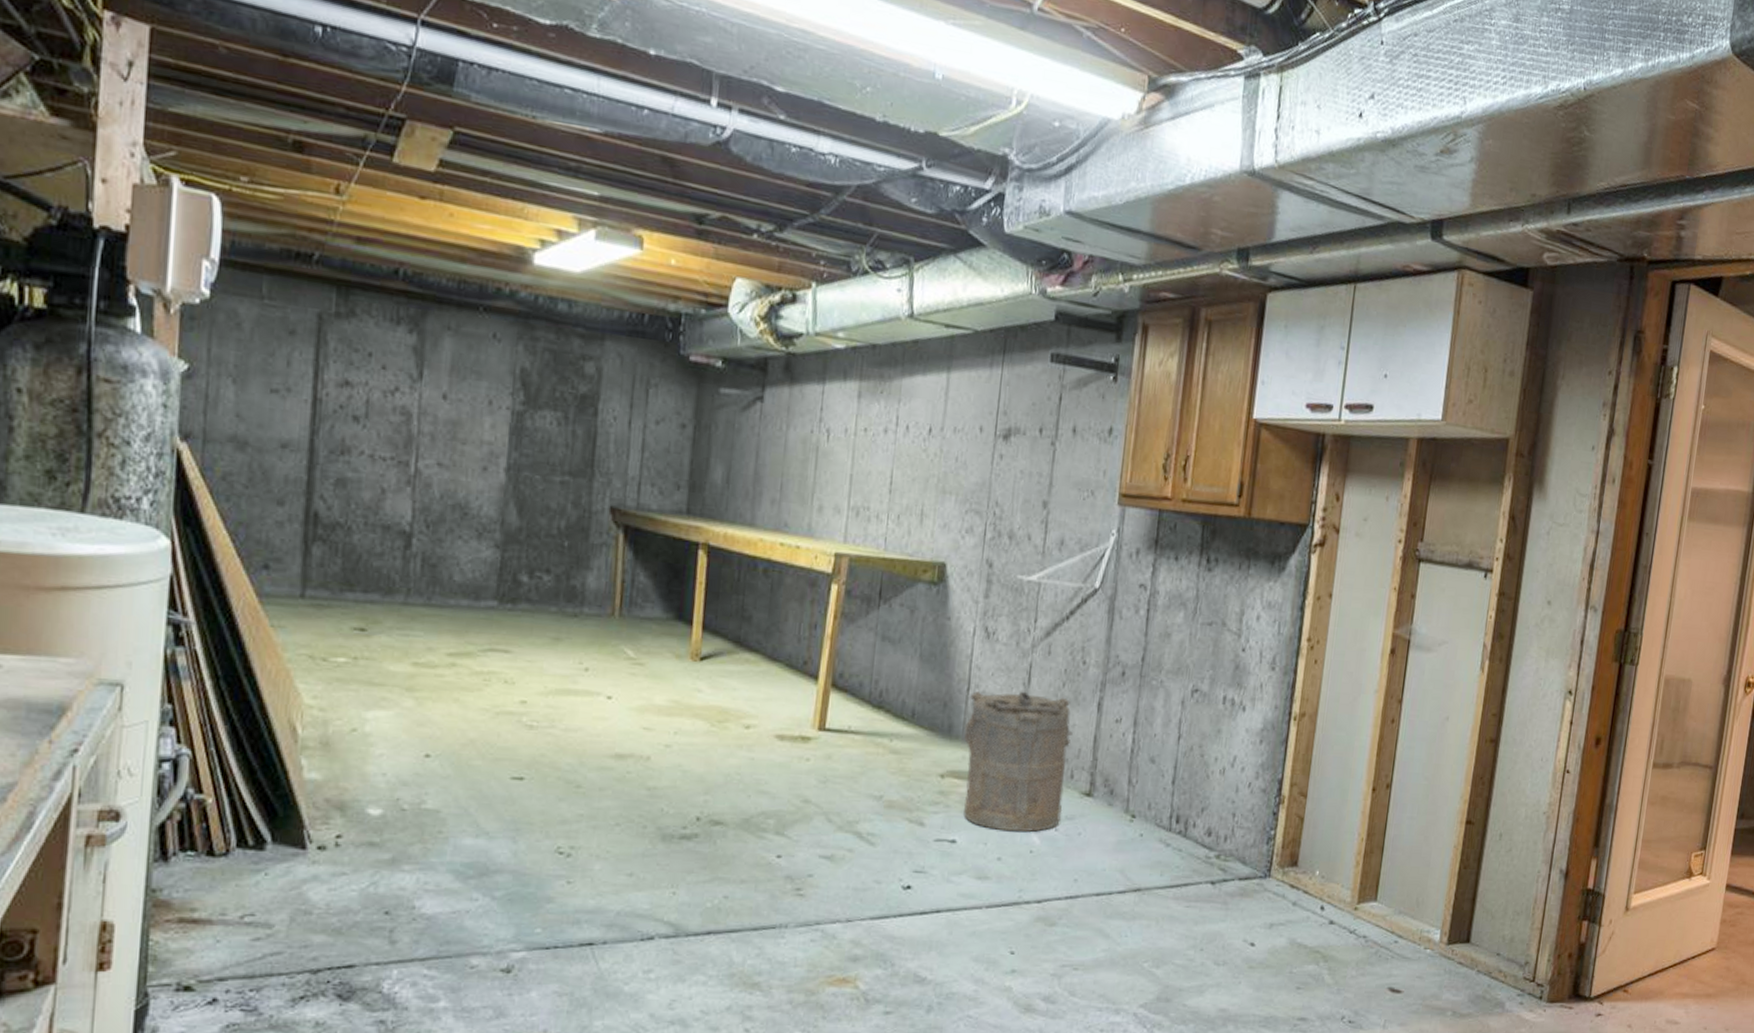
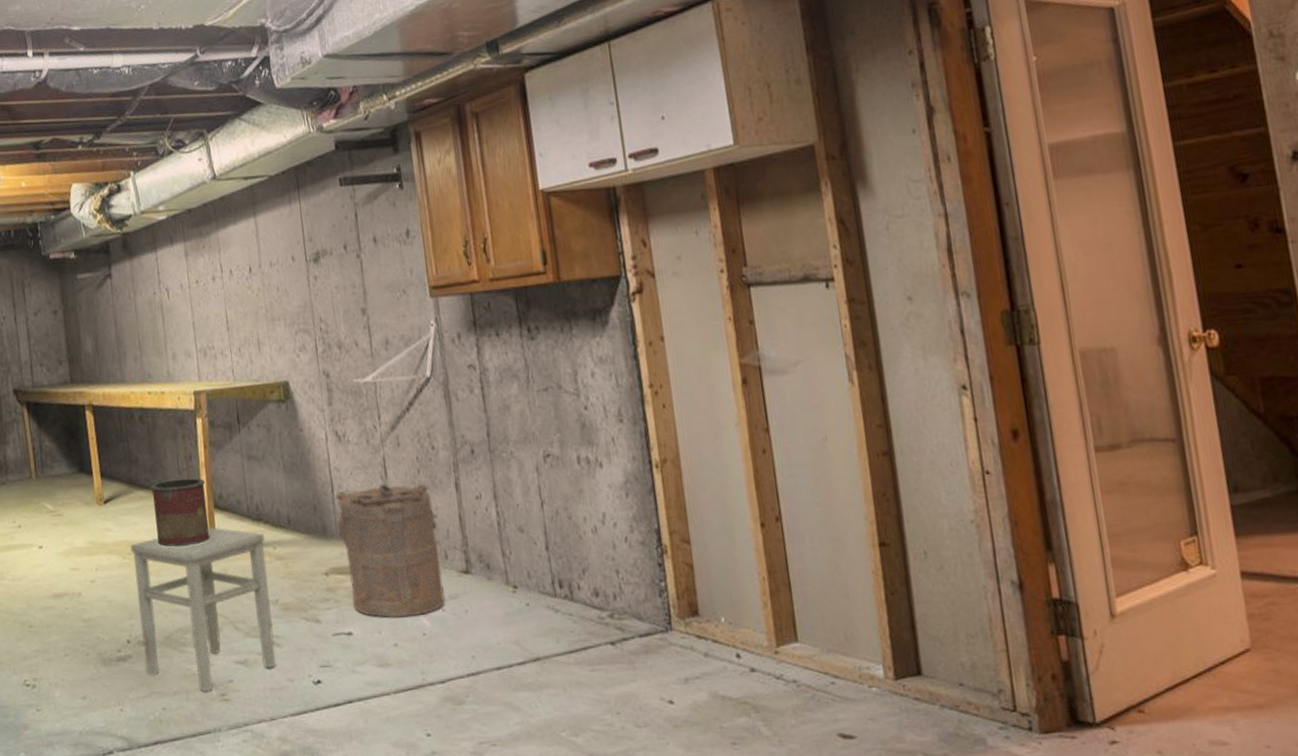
stool: none [714,707,883,885] -> present [130,527,275,693]
paint can: none [755,646,826,724] -> present [151,478,211,548]

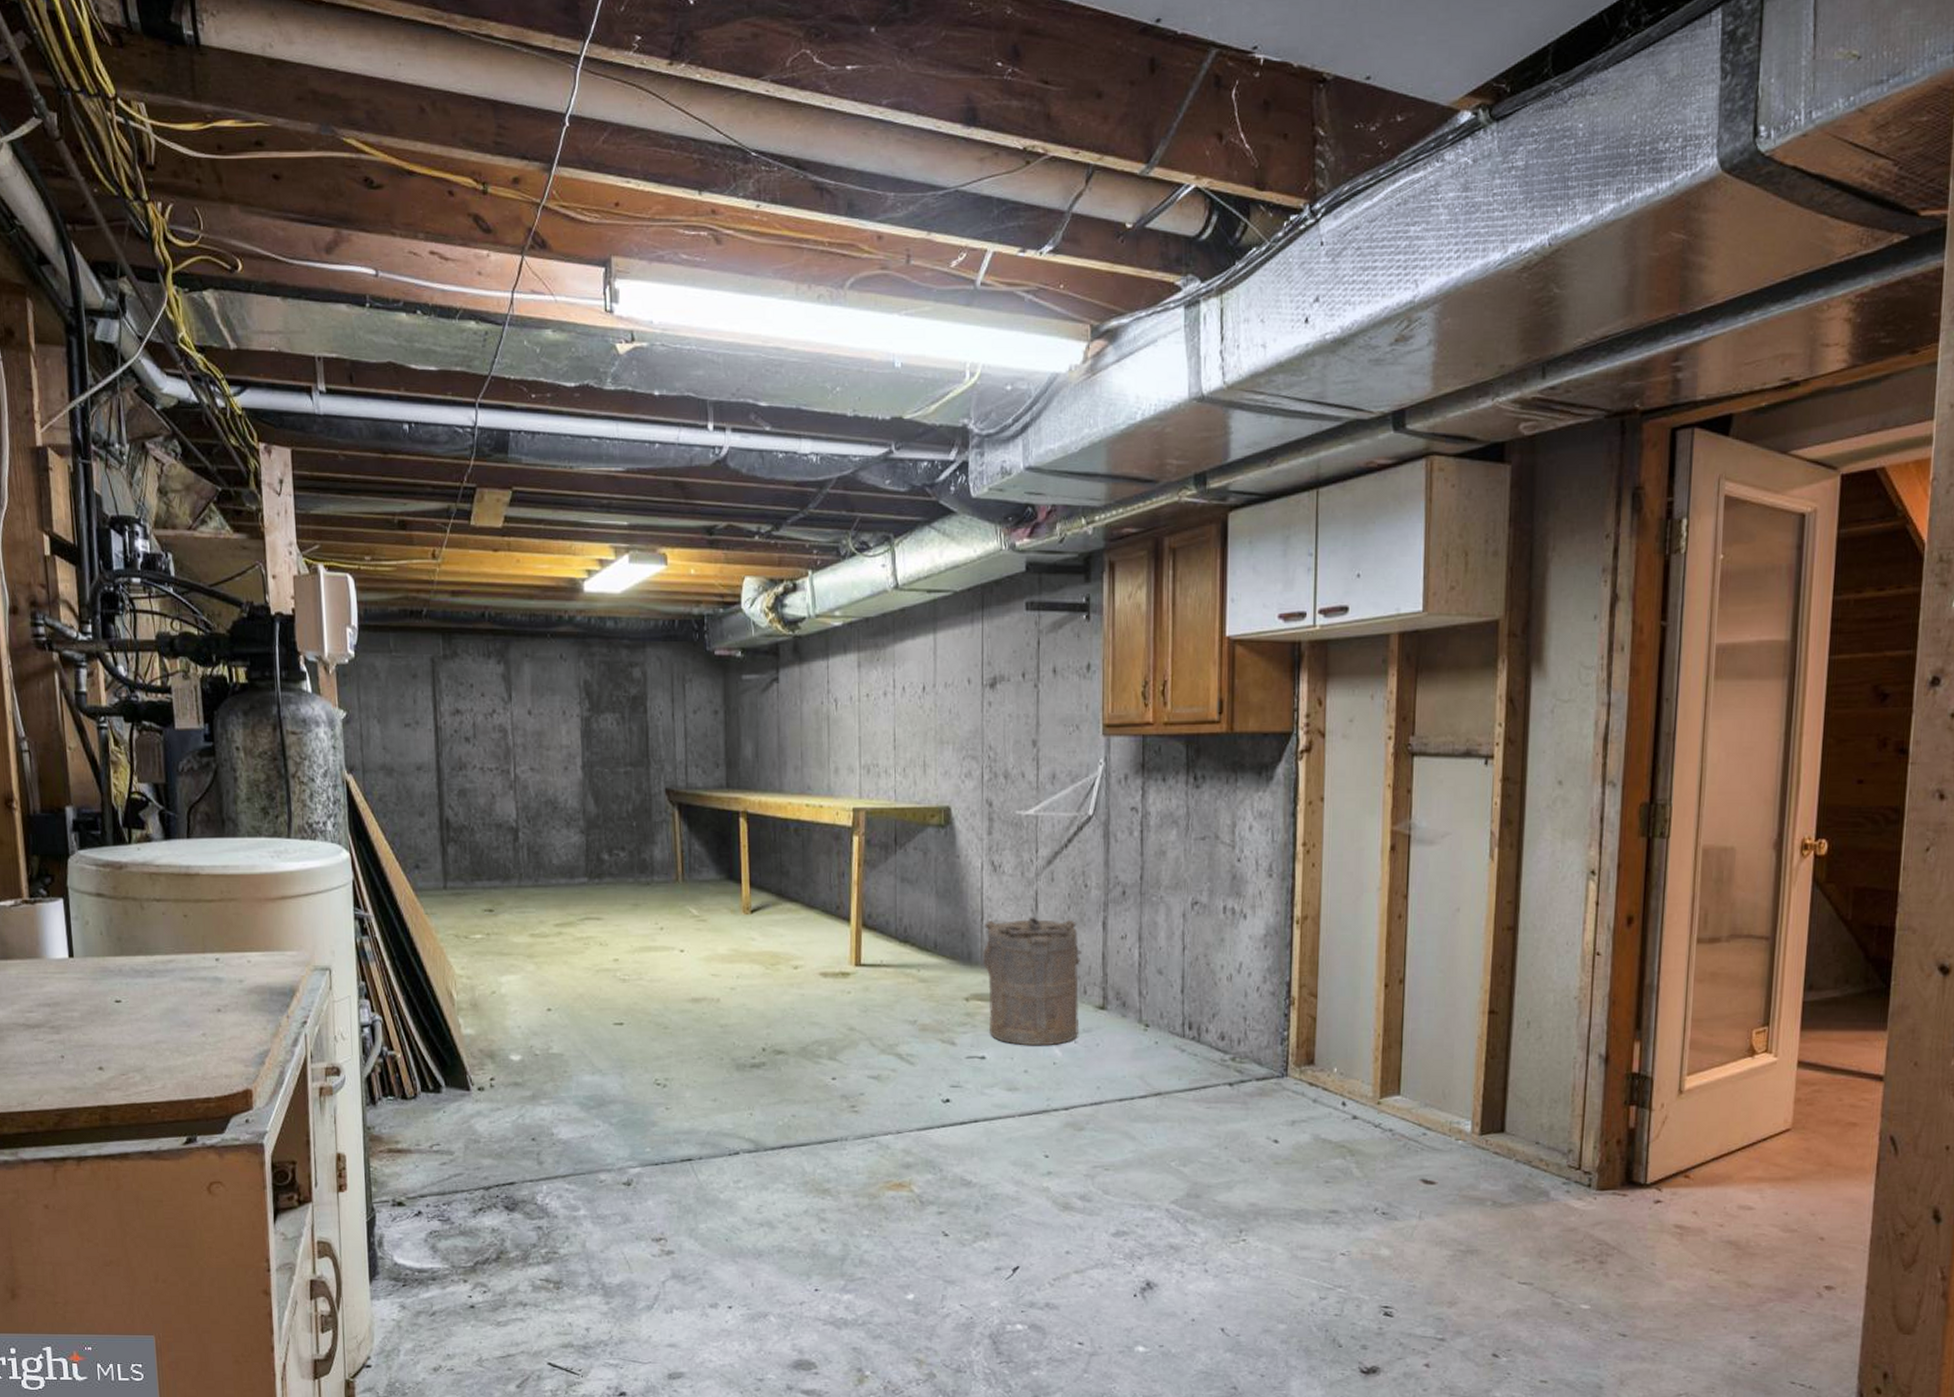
stool: present [130,527,275,693] -> none [774,945,910,1103]
paint can: present [151,478,211,548] -> none [800,895,856,962]

